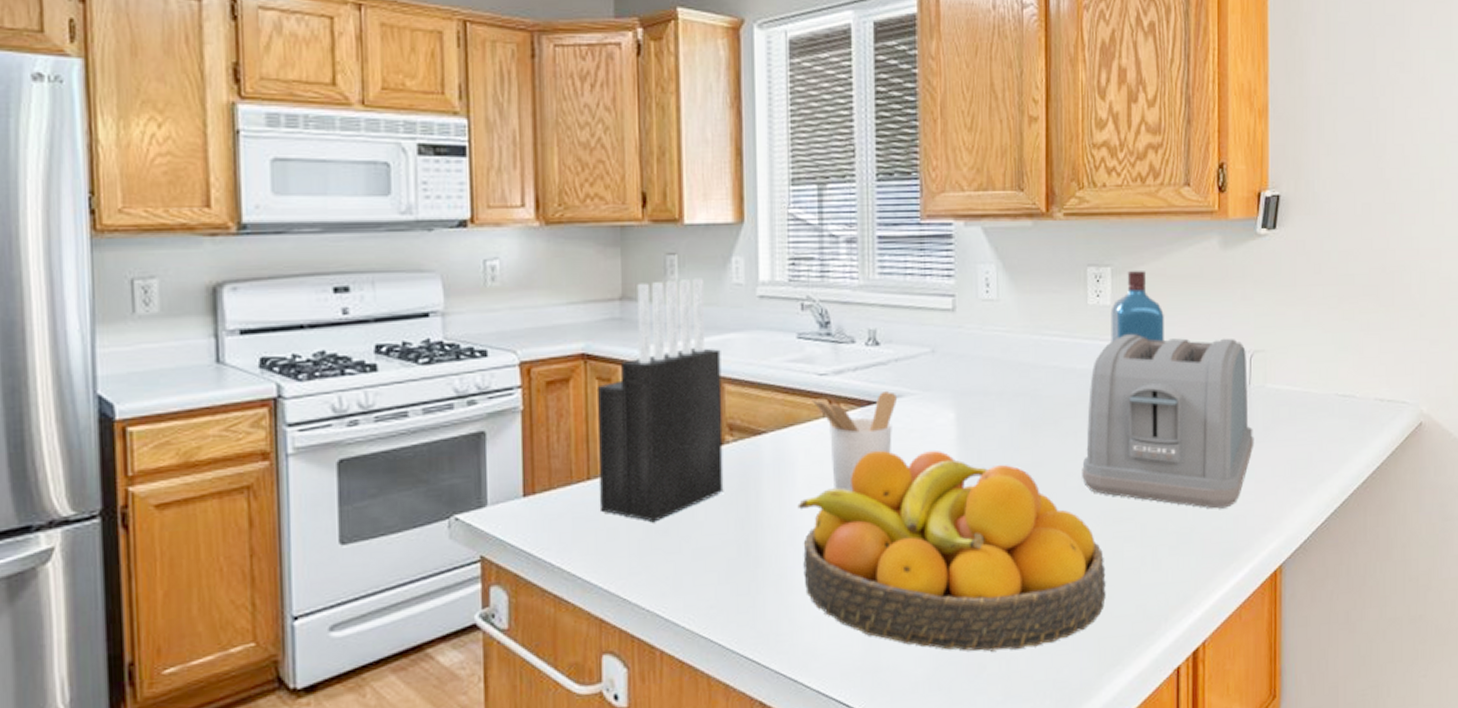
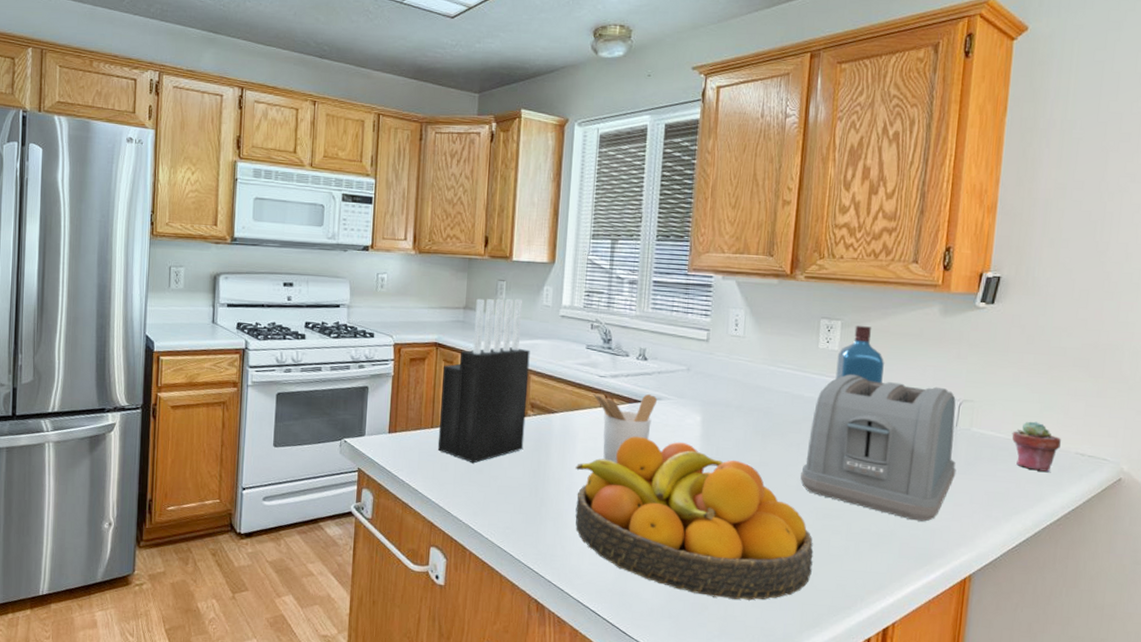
potted succulent: none [1308,367,1359,427] -> present [1011,421,1061,472]

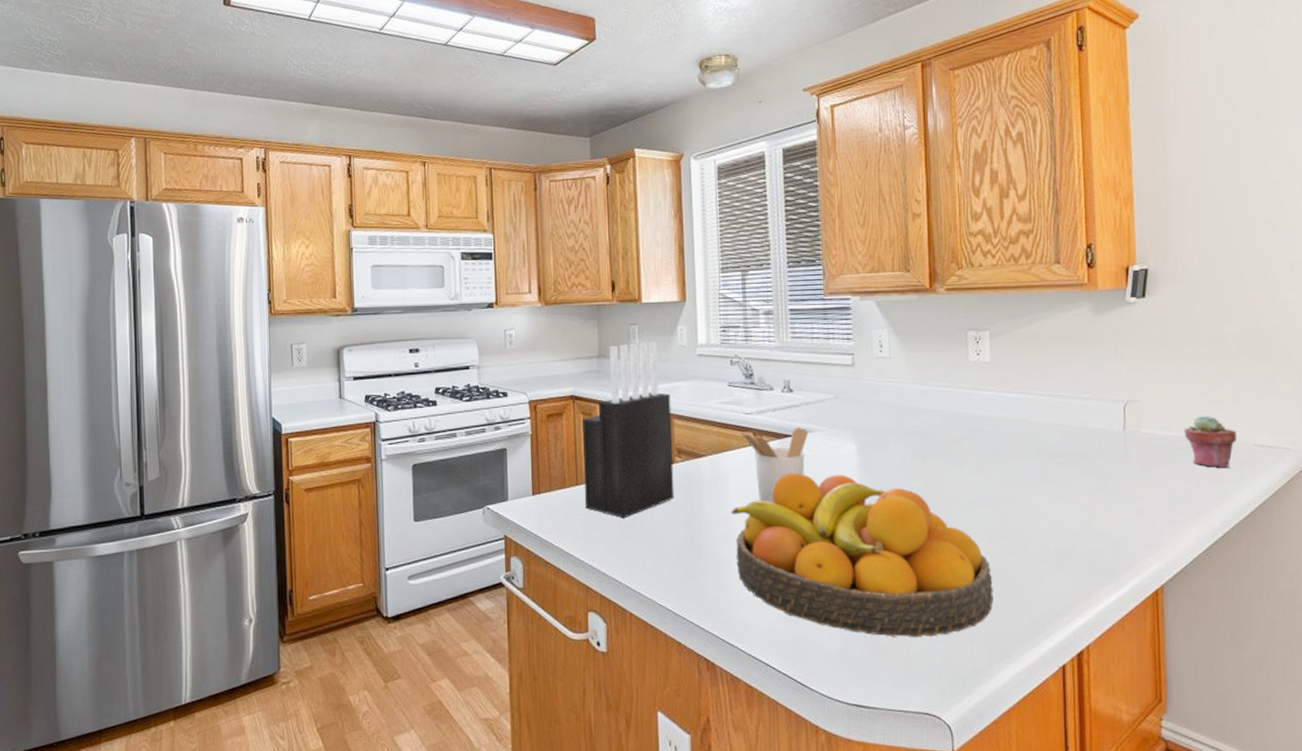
toaster: present [800,374,957,522] -> none [968,385,1131,534]
liquor: present [835,325,884,384] -> none [990,333,1040,392]

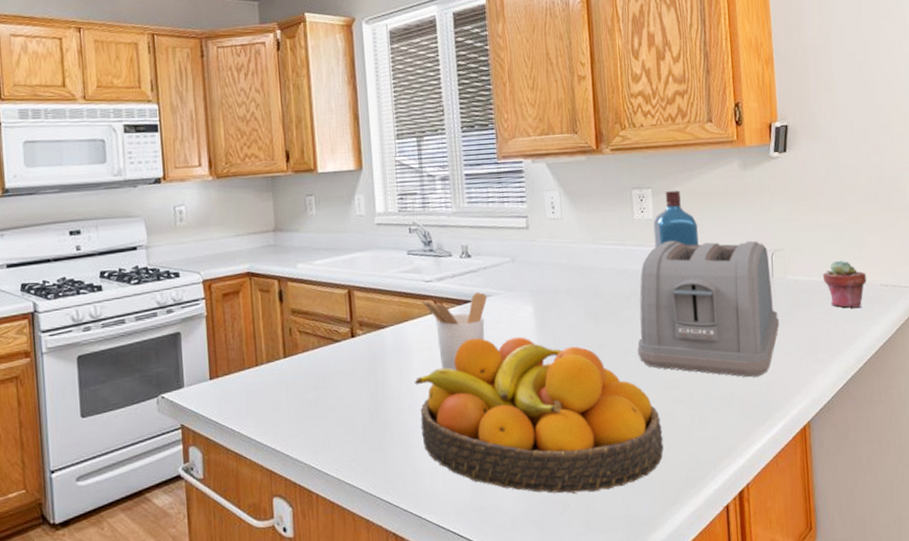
knife block: present [582,341,675,519] -> none [260,212,358,397]
toaster: none [968,385,1131,534] -> present [638,240,780,378]
liquor: none [990,333,1040,392] -> present [653,190,699,247]

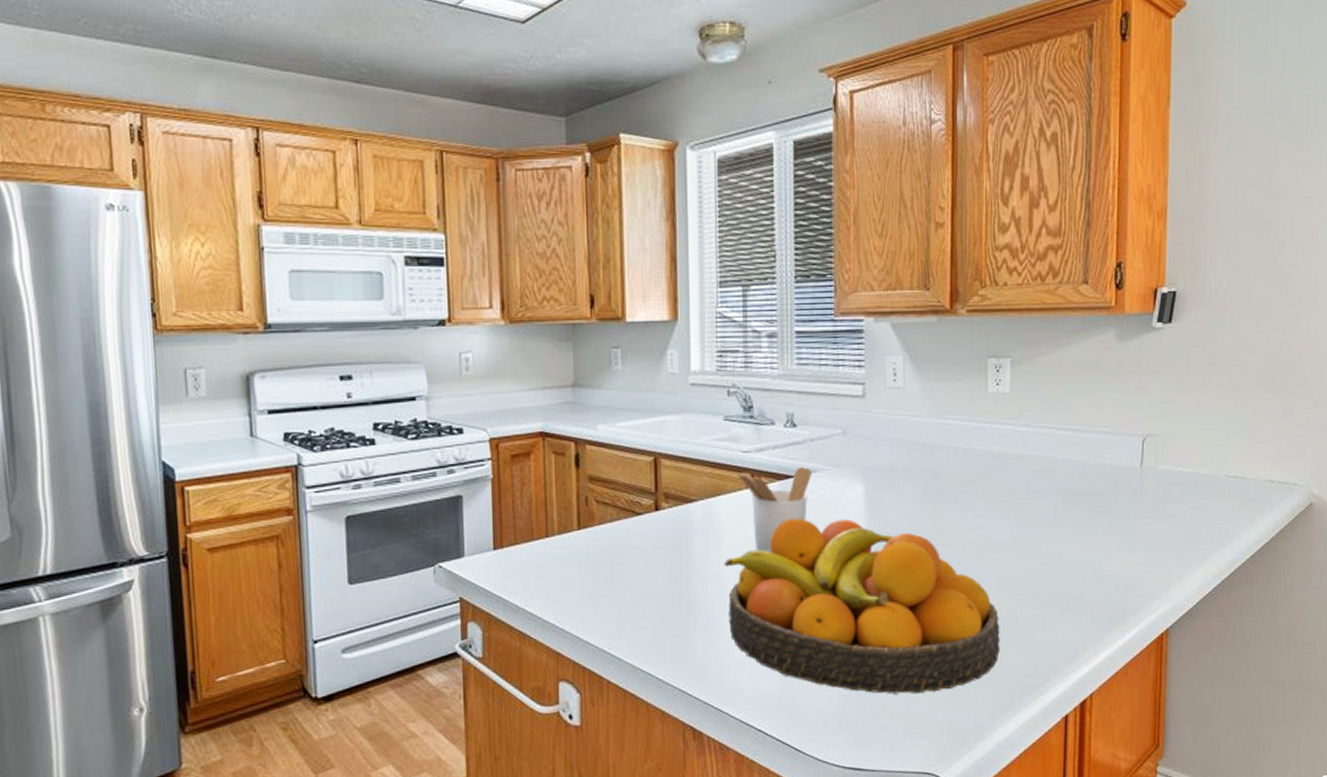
toaster: present [638,240,780,378] -> none [980,419,1145,577]
liquor: present [653,190,699,247] -> none [1009,361,1060,426]
potted succulent: present [822,260,866,308] -> none [1199,450,1250,505]

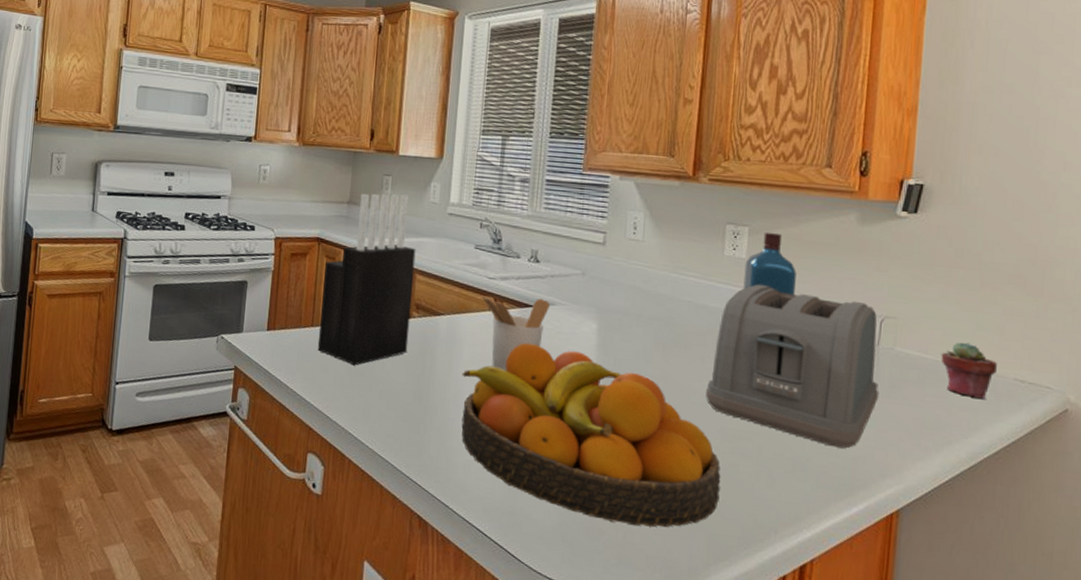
knife block: none [553,368,660,574] -> present [317,193,416,366]
toaster: none [980,419,1145,577] -> present [706,284,879,449]
liquor: none [1009,361,1060,426] -> present [743,232,797,296]
potted succulent: none [1199,450,1250,505] -> present [940,342,997,399]

